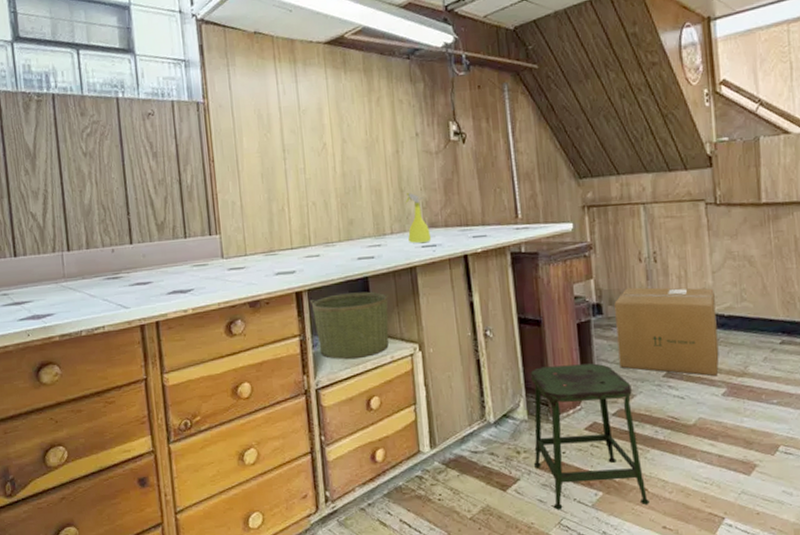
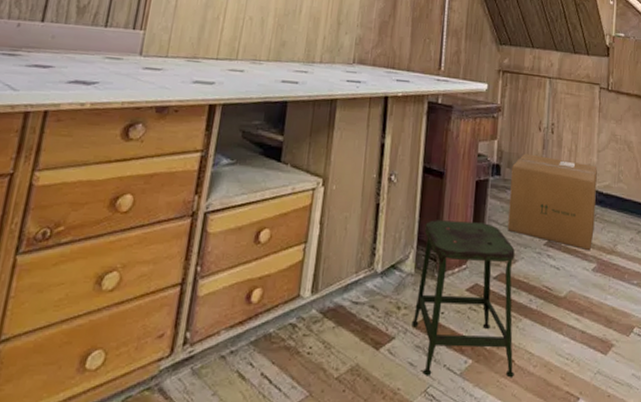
basket: present [309,291,389,359] -> none [219,114,305,185]
spray bottle: present [405,193,432,244] -> none [335,26,359,78]

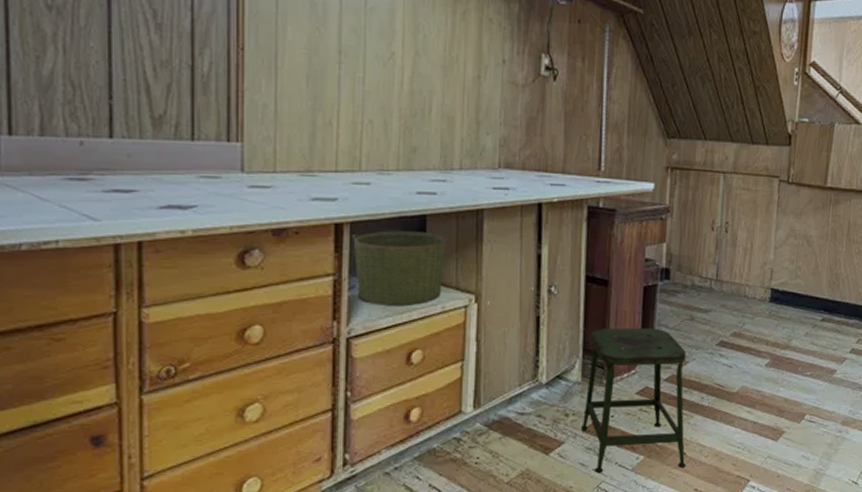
basket: none [219,114,305,185] -> present [351,231,449,305]
box: present [507,153,597,251] -> none [678,255,774,348]

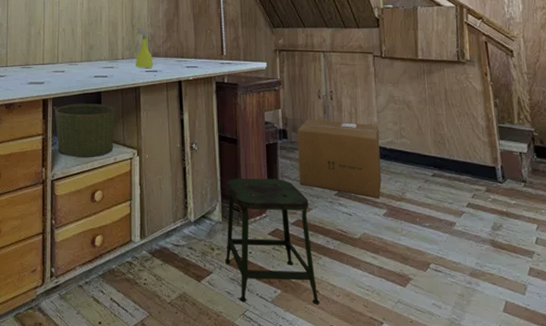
spray bottle: none [479,126,505,185] -> present [135,28,154,69]
box: none [678,255,774,348] -> present [297,119,381,199]

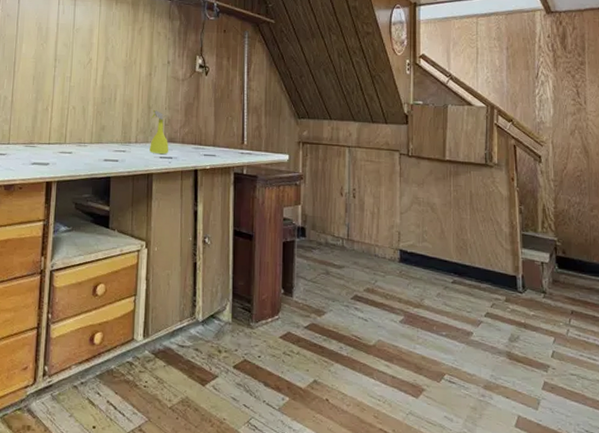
basket: present [53,103,117,157] -> none [57,188,127,247]
stool: present [225,178,320,304] -> none [232,276,329,414]
box: present [297,119,381,199] -> none [315,217,401,305]

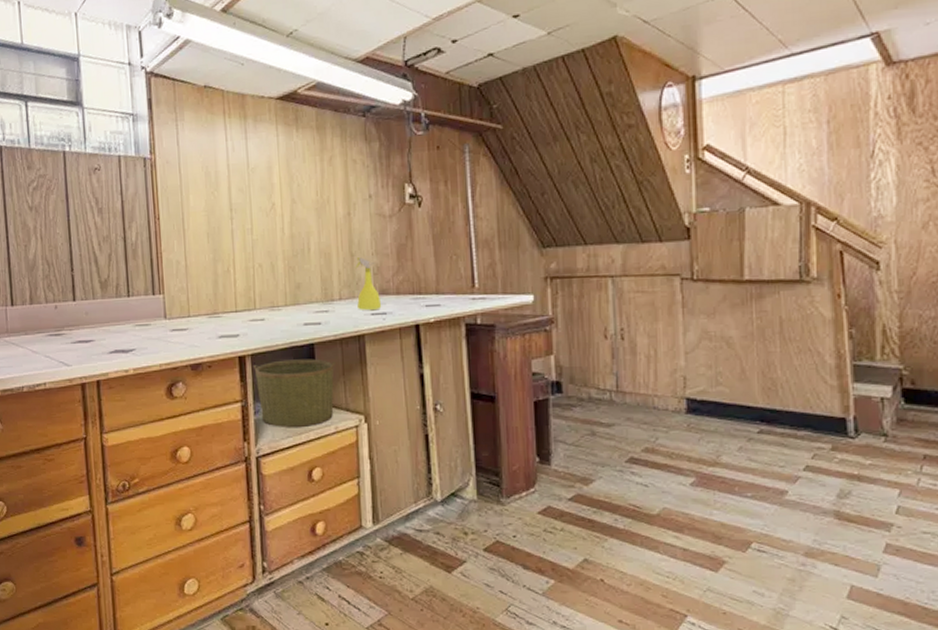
basket: none [57,188,127,247] -> present [253,359,336,427]

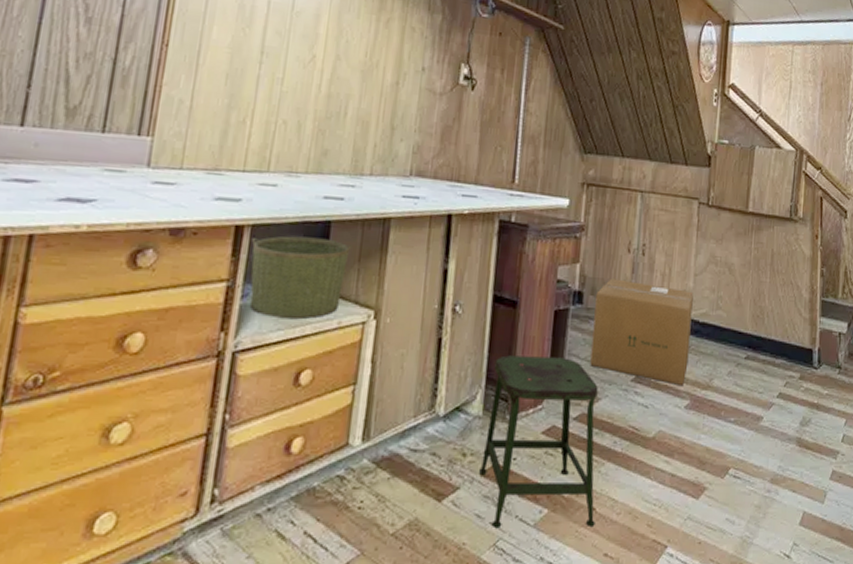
spray bottle: present [355,257,382,311] -> none [388,132,416,193]
stool: none [482,444,605,596] -> present [479,355,598,527]
box: none [576,366,689,465] -> present [590,278,694,387]

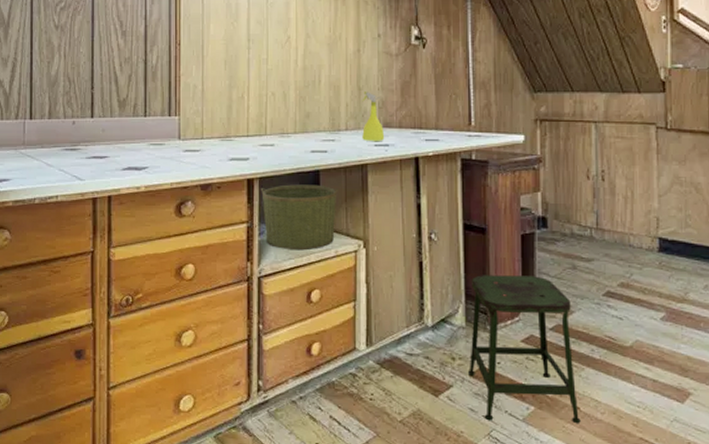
spray bottle: none [388,132,416,193] -> present [362,92,385,142]
box: present [590,278,694,387] -> none [560,204,660,300]

